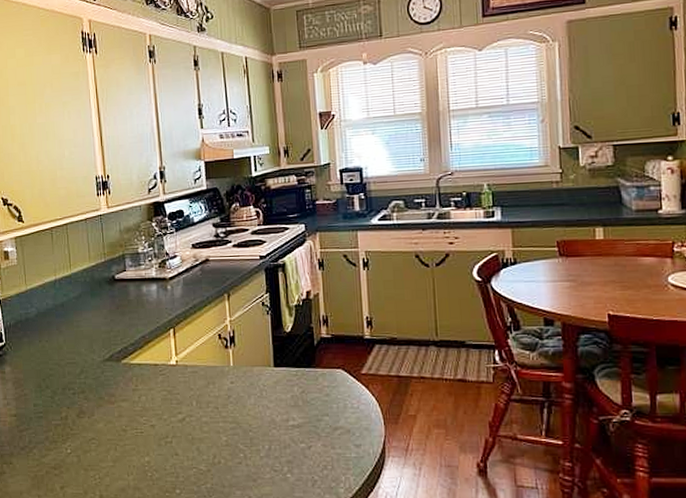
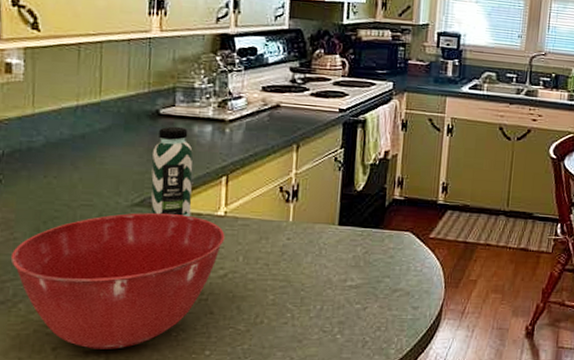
mixing bowl: none [24,366,179,488] -> present [10,213,225,349]
water bottle: none [114,288,150,368] -> present [150,126,193,218]

